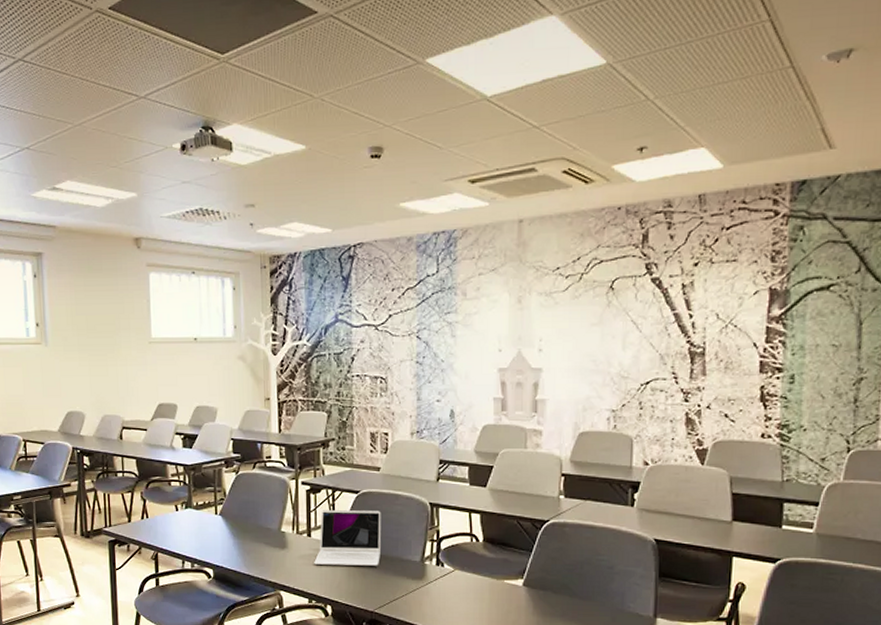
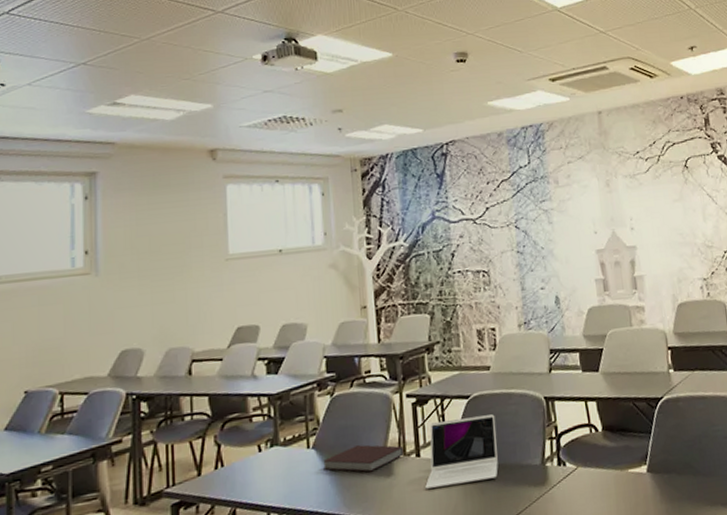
notebook: none [228,519,297,542] -> present [323,445,404,473]

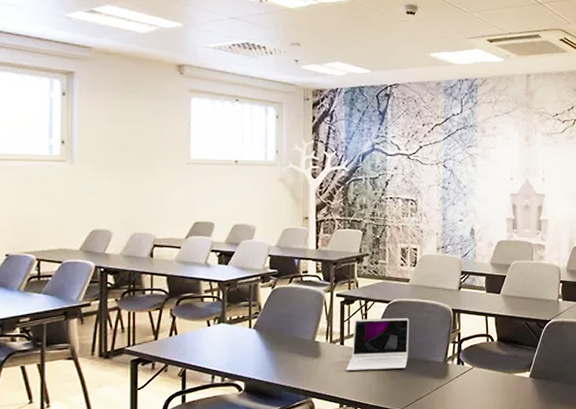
notebook: present [323,445,404,473] -> none [262,330,330,353]

